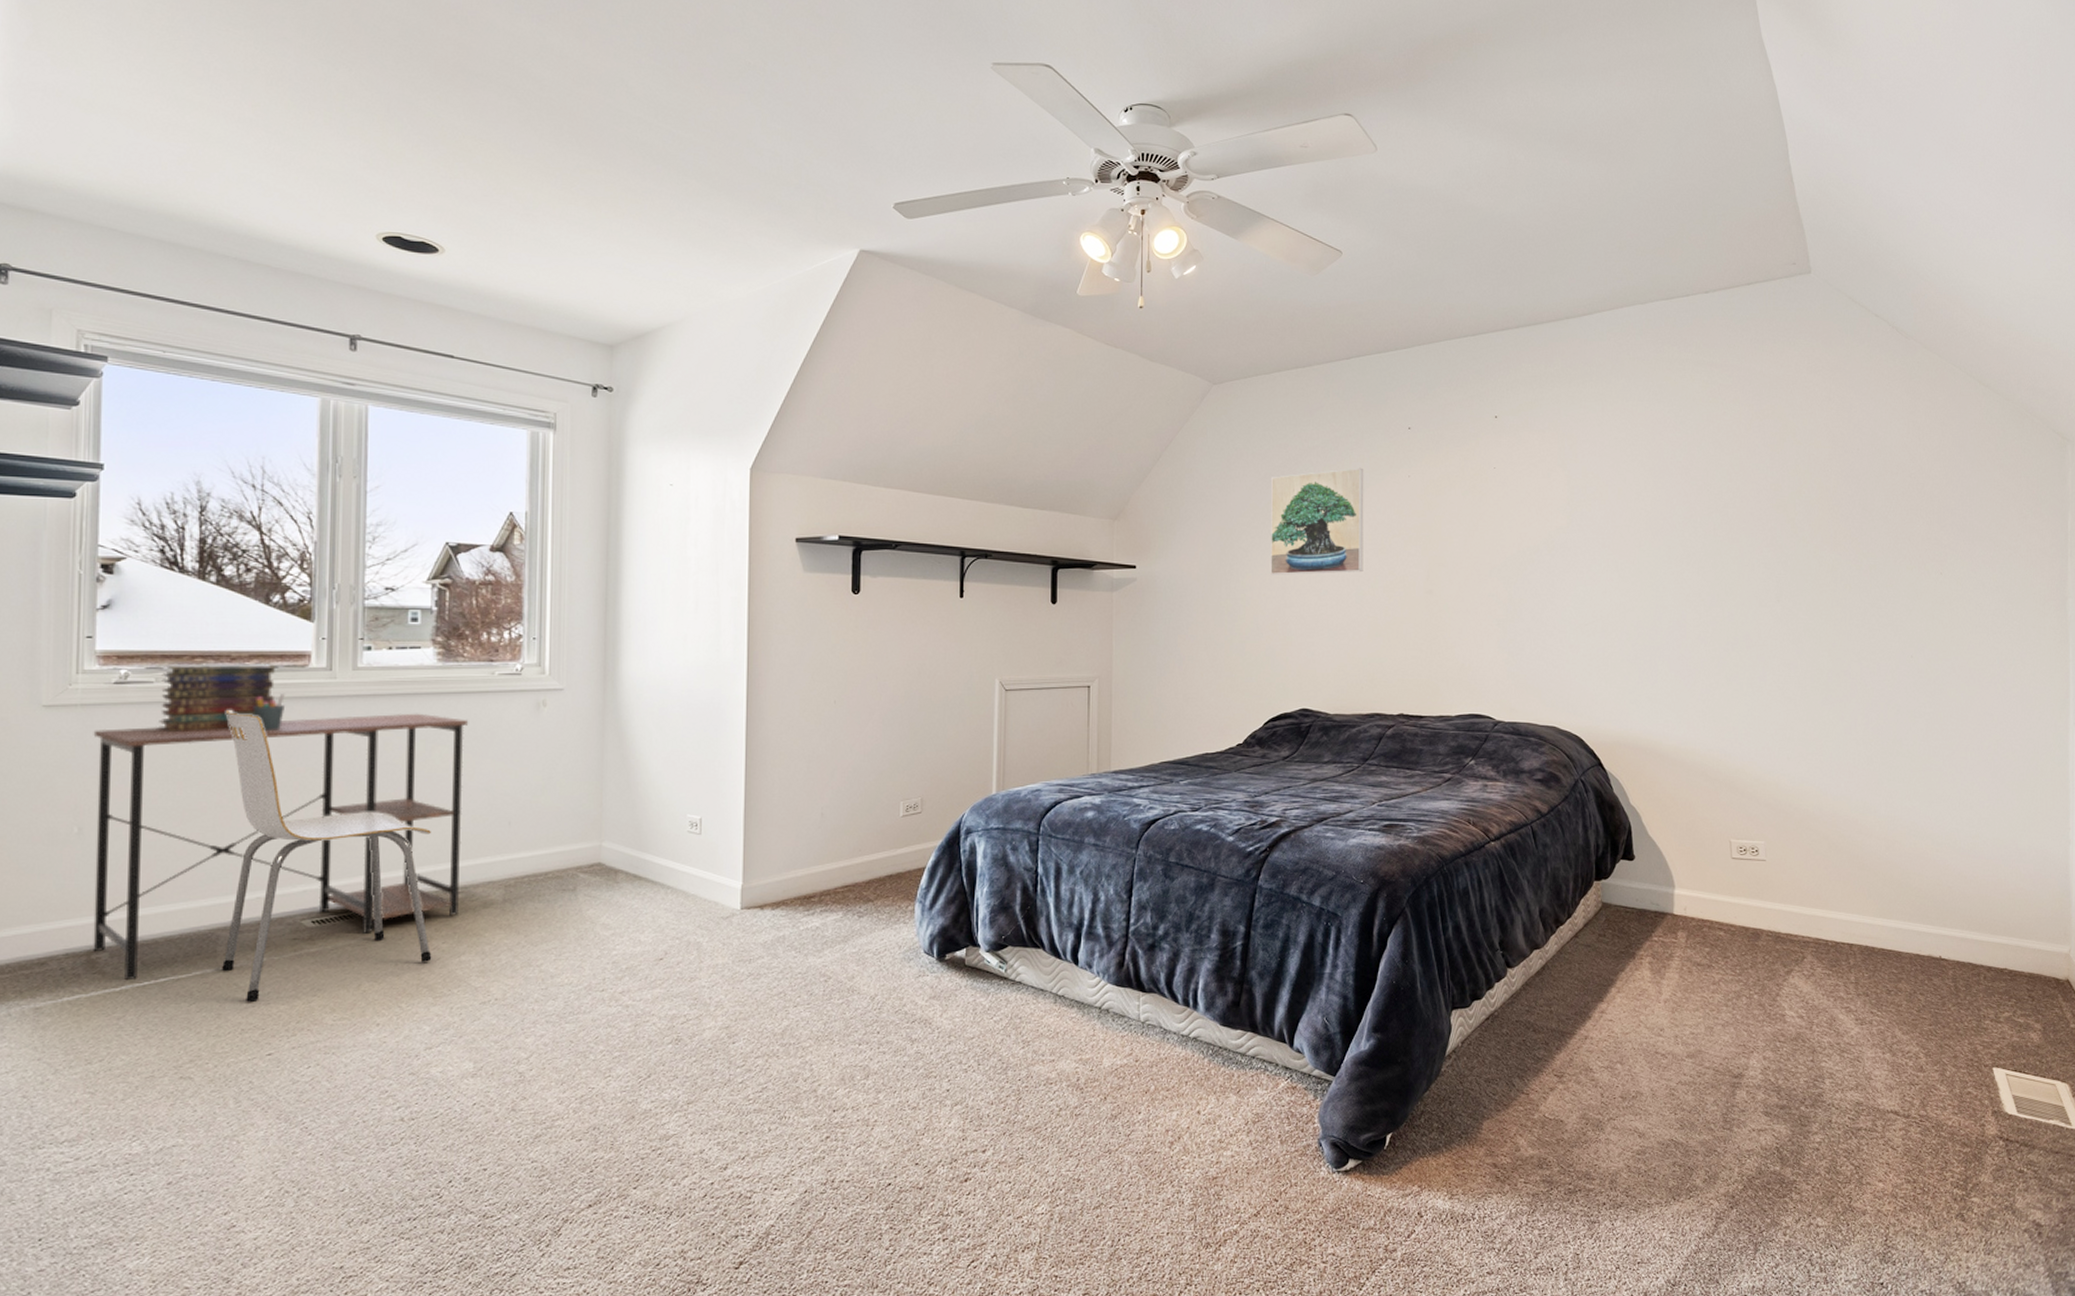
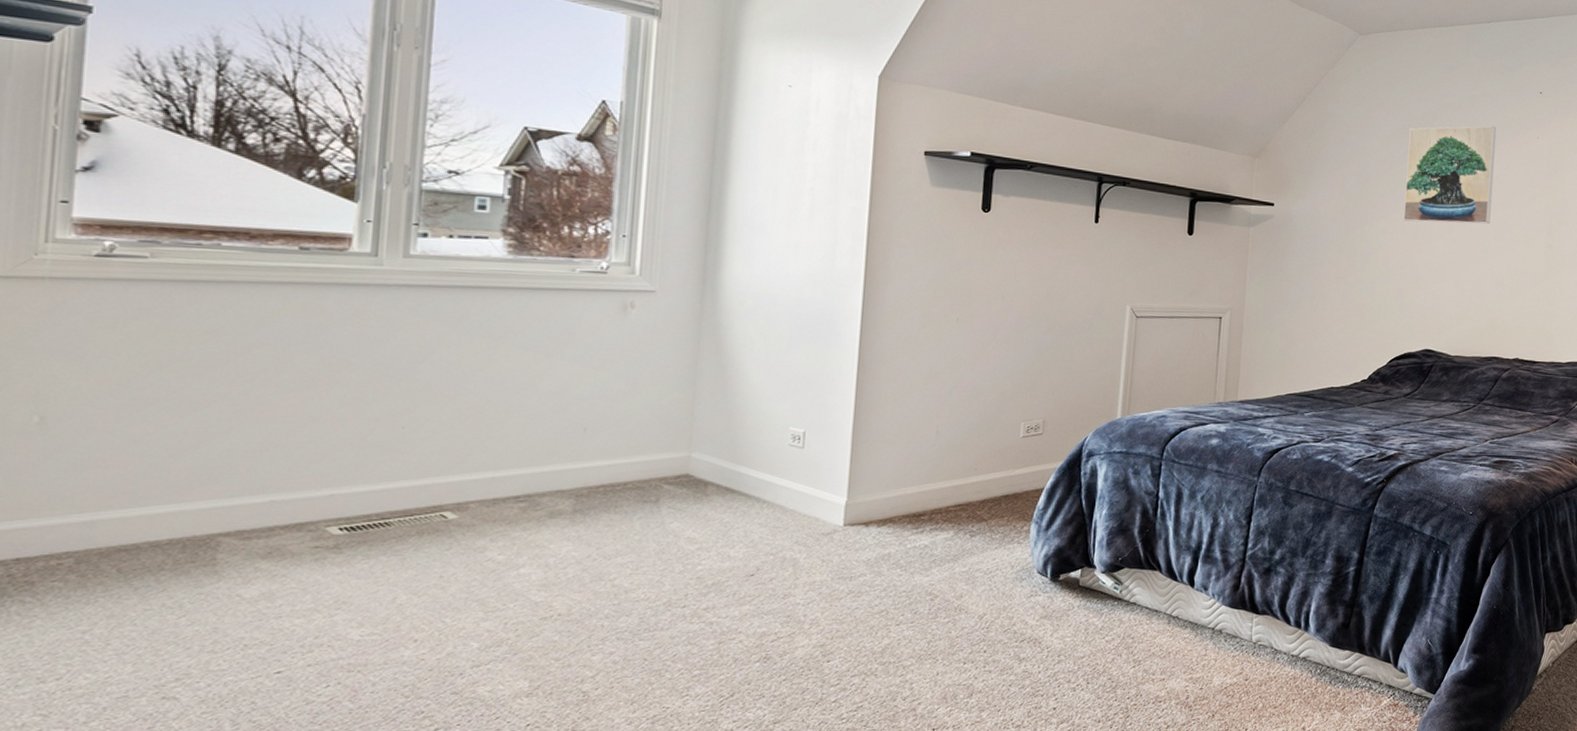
desk: present [93,713,469,981] -> none [53,307,542,590]
book stack: present [158,663,275,732] -> none [152,239,306,315]
chair: present [222,709,432,1002] -> none [222,292,491,615]
pen holder: present [253,692,285,730] -> none [275,277,317,319]

